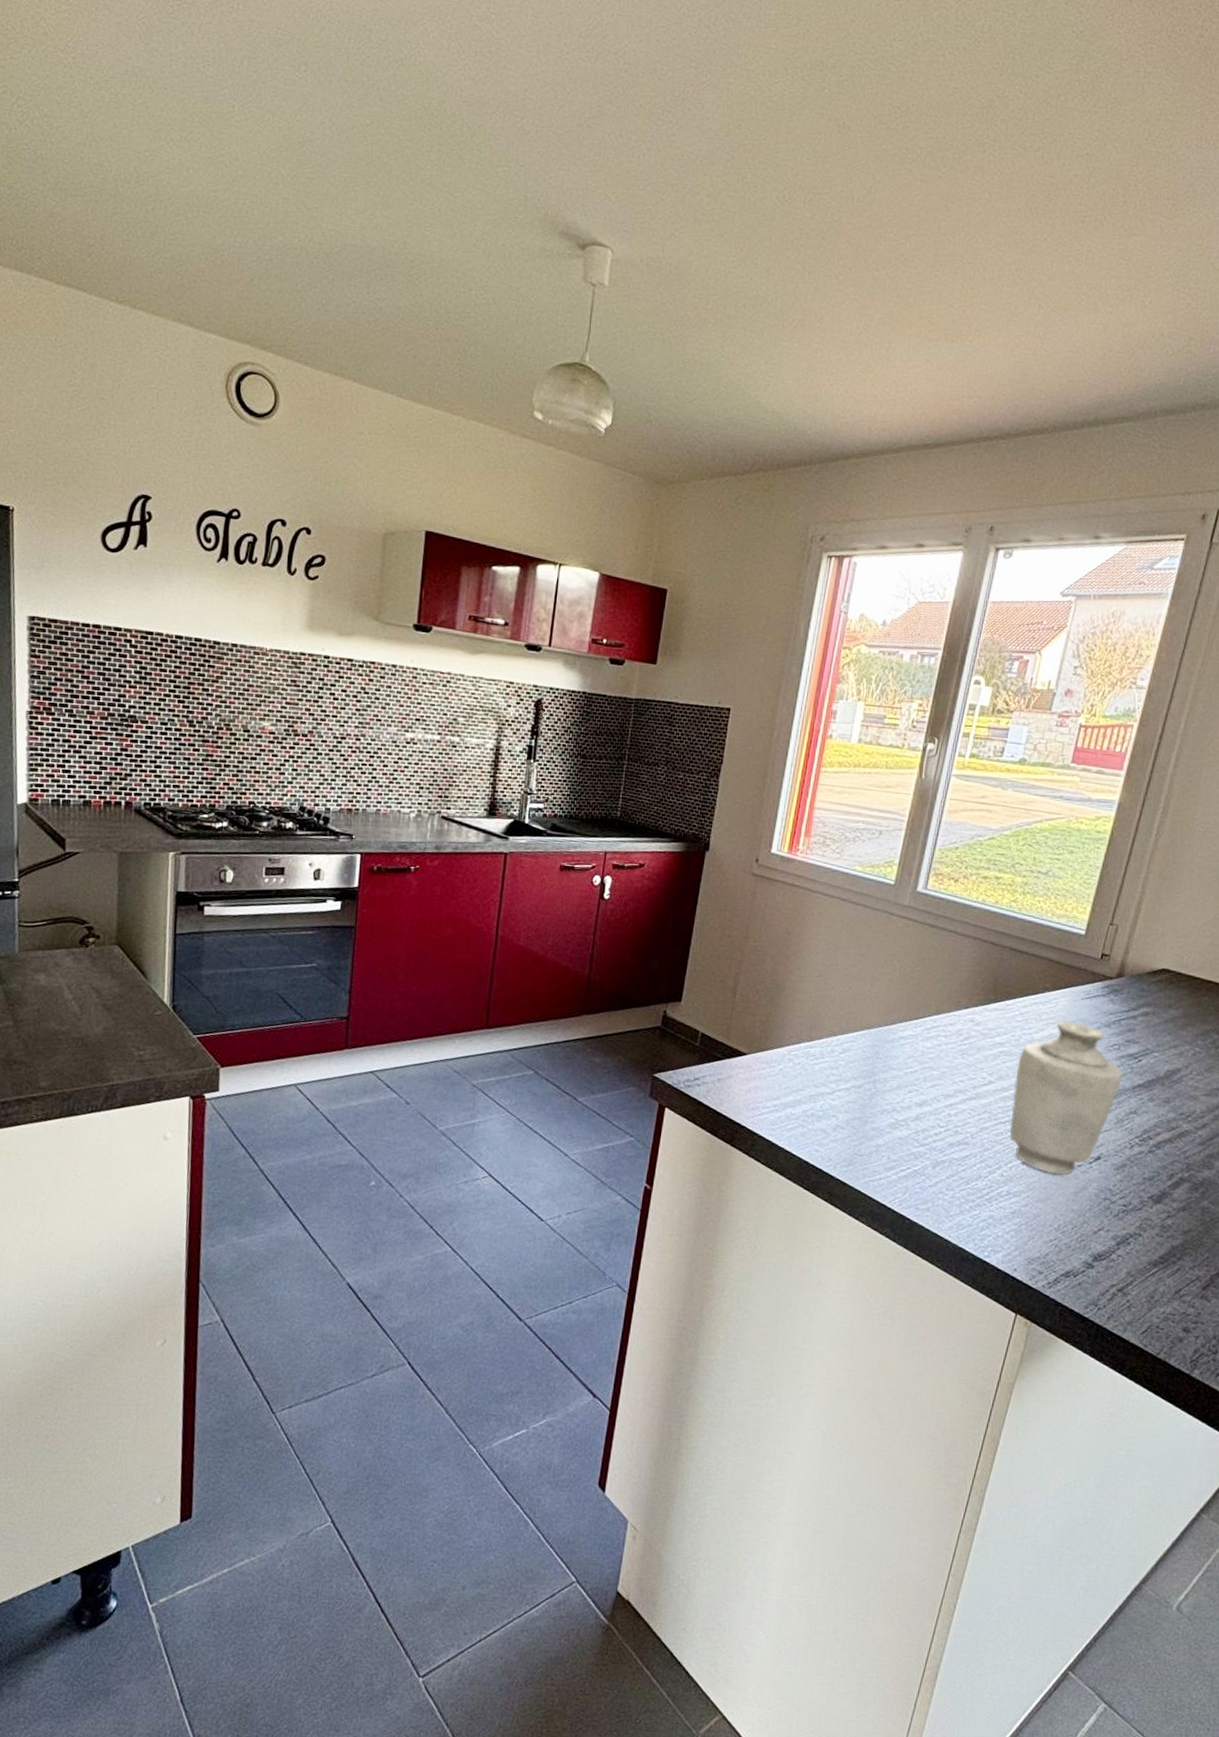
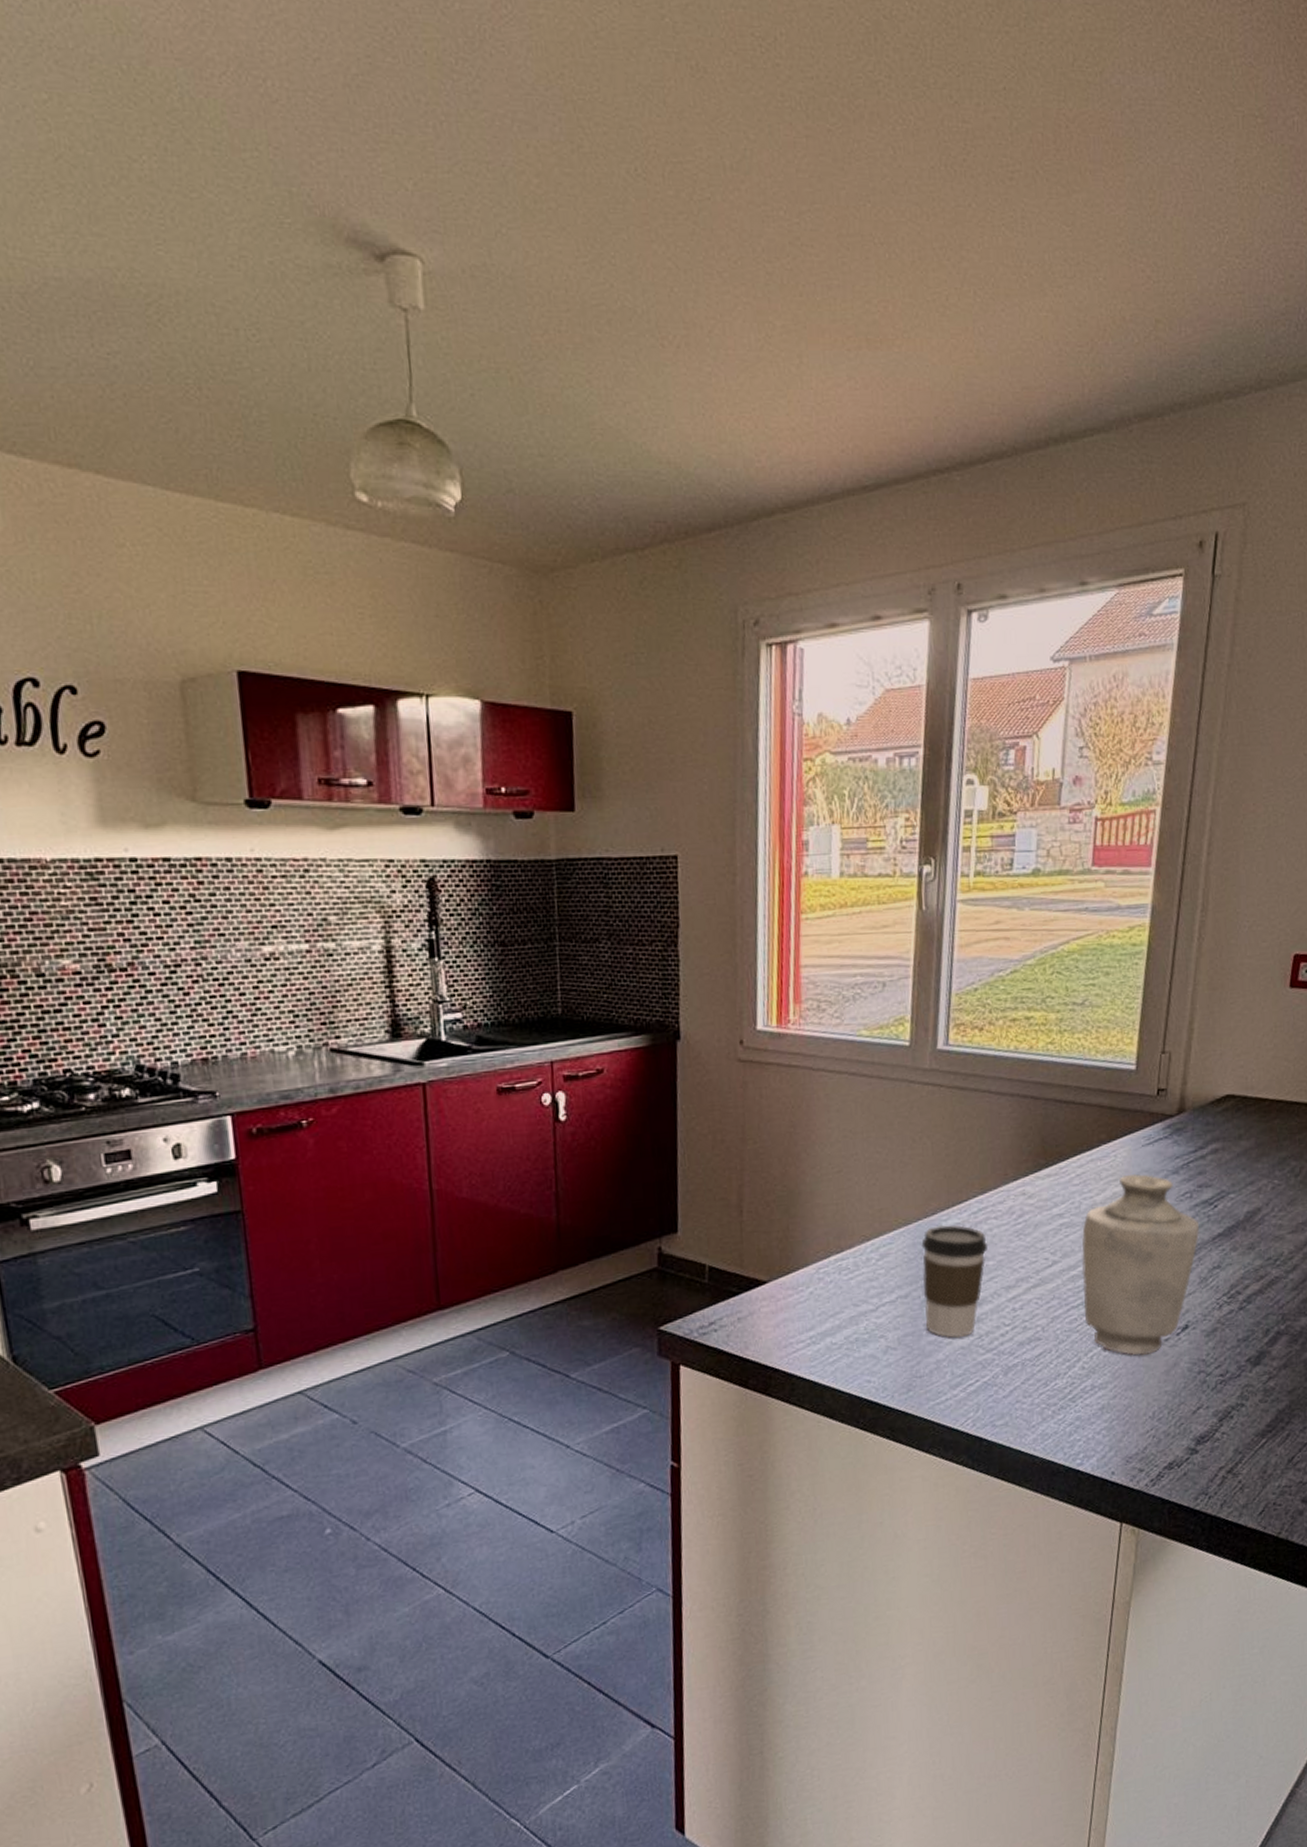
coffee cup: none [872,1033,936,1130] -> present [921,1224,988,1339]

